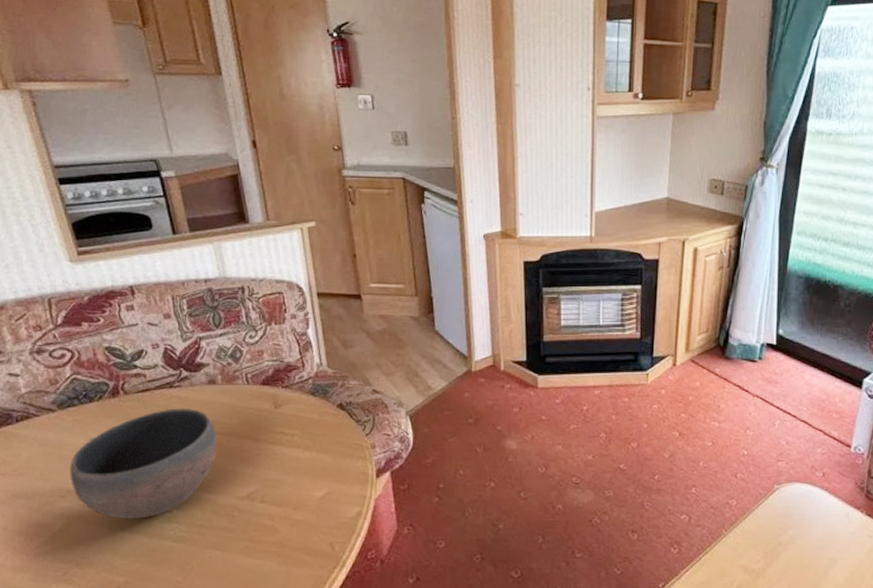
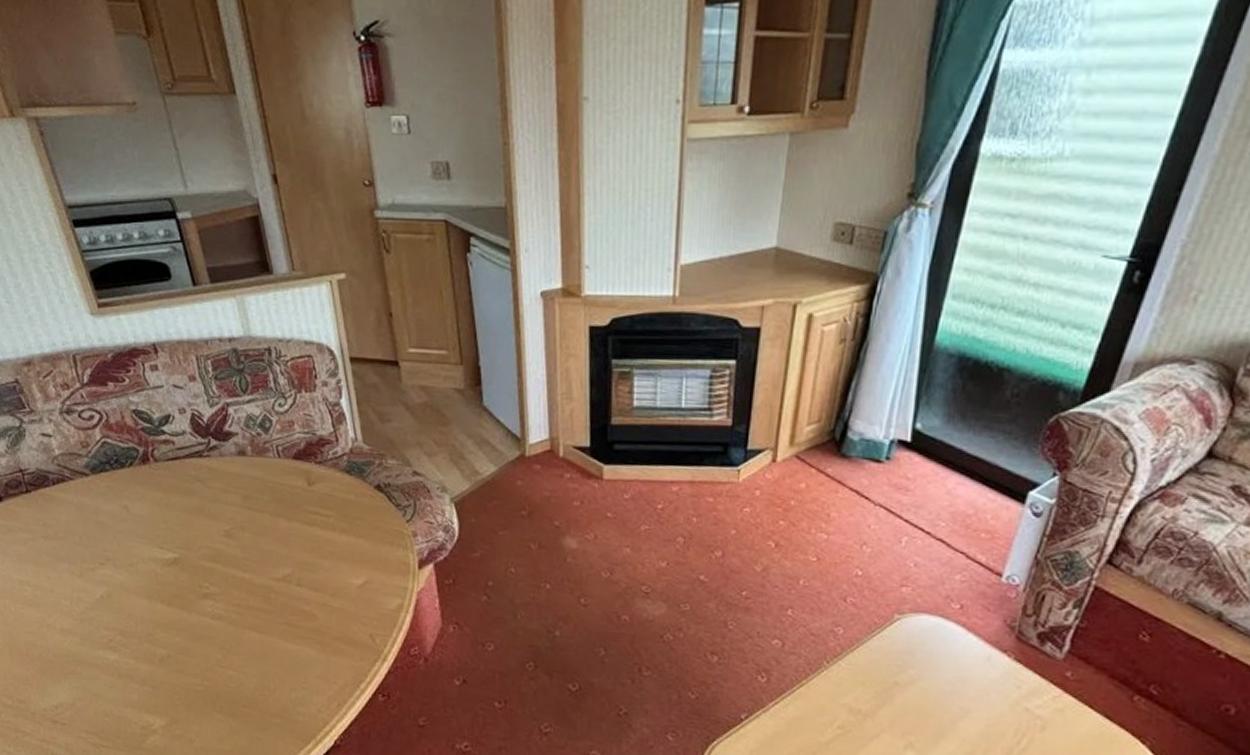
bowl: present [70,408,217,519] -> none [107,479,250,593]

